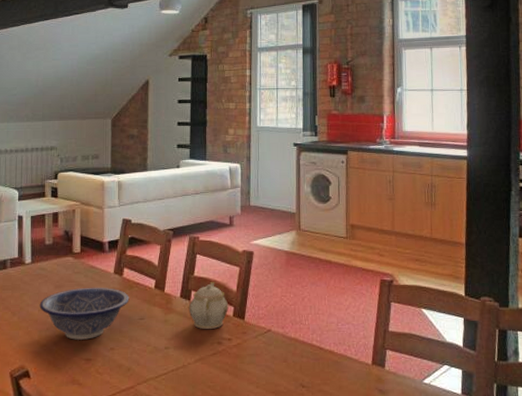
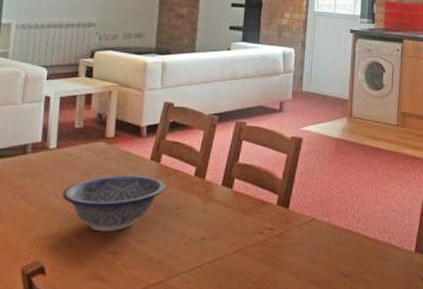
teapot: present [188,282,229,330] -> none [230,169,273,219]

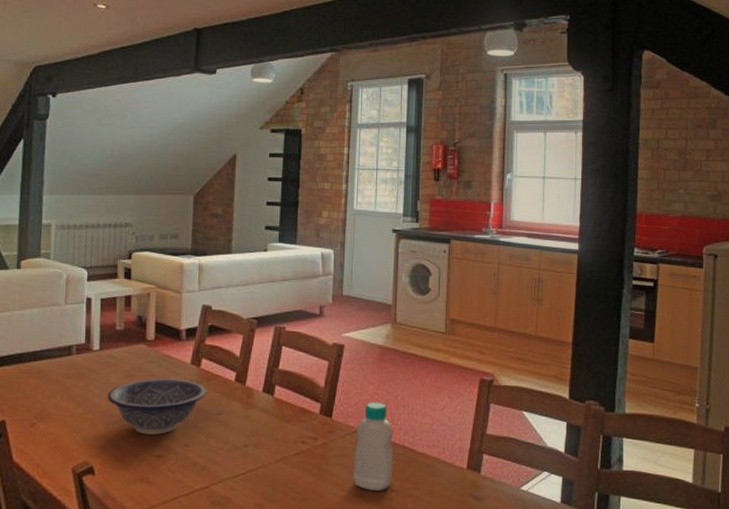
bottle: none [308,191,347,278] -> present [353,402,393,492]

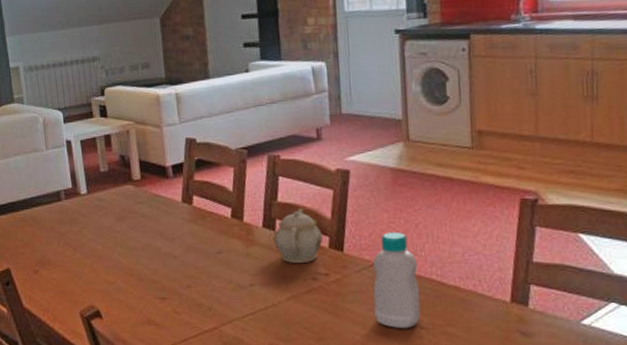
decorative bowl: present [107,378,207,435] -> none [102,218,203,277]
teapot: none [271,376,316,428] -> present [273,208,323,264]

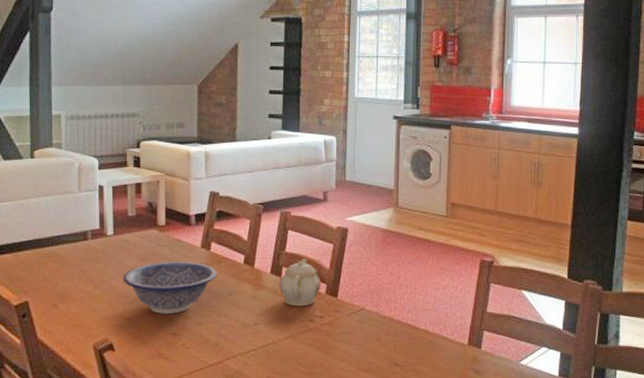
decorative bowl: none [102,218,203,277] -> present [123,261,217,314]
bottle: present [373,231,421,329] -> none [359,282,397,366]

